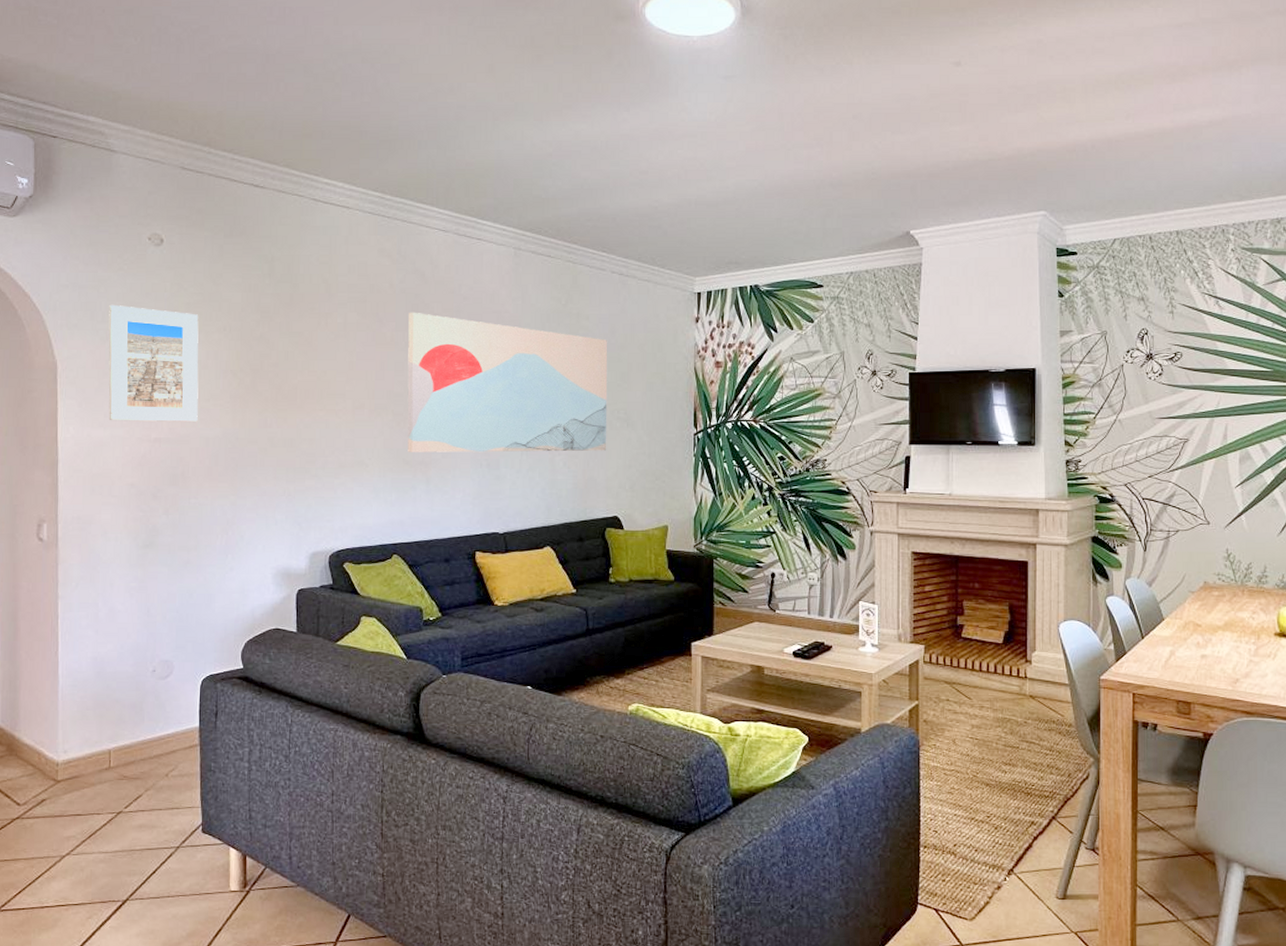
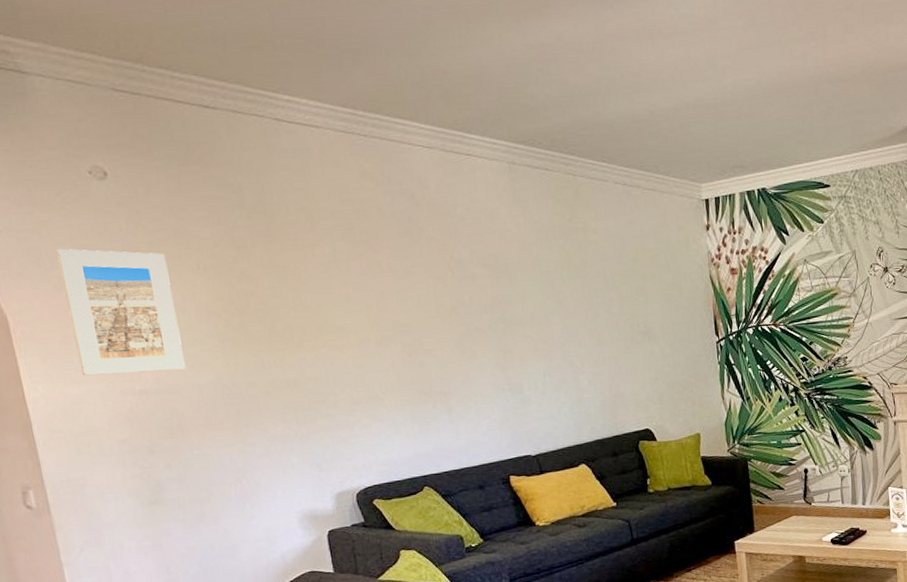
wall art: present [407,312,608,453] -> none [403,236,631,383]

